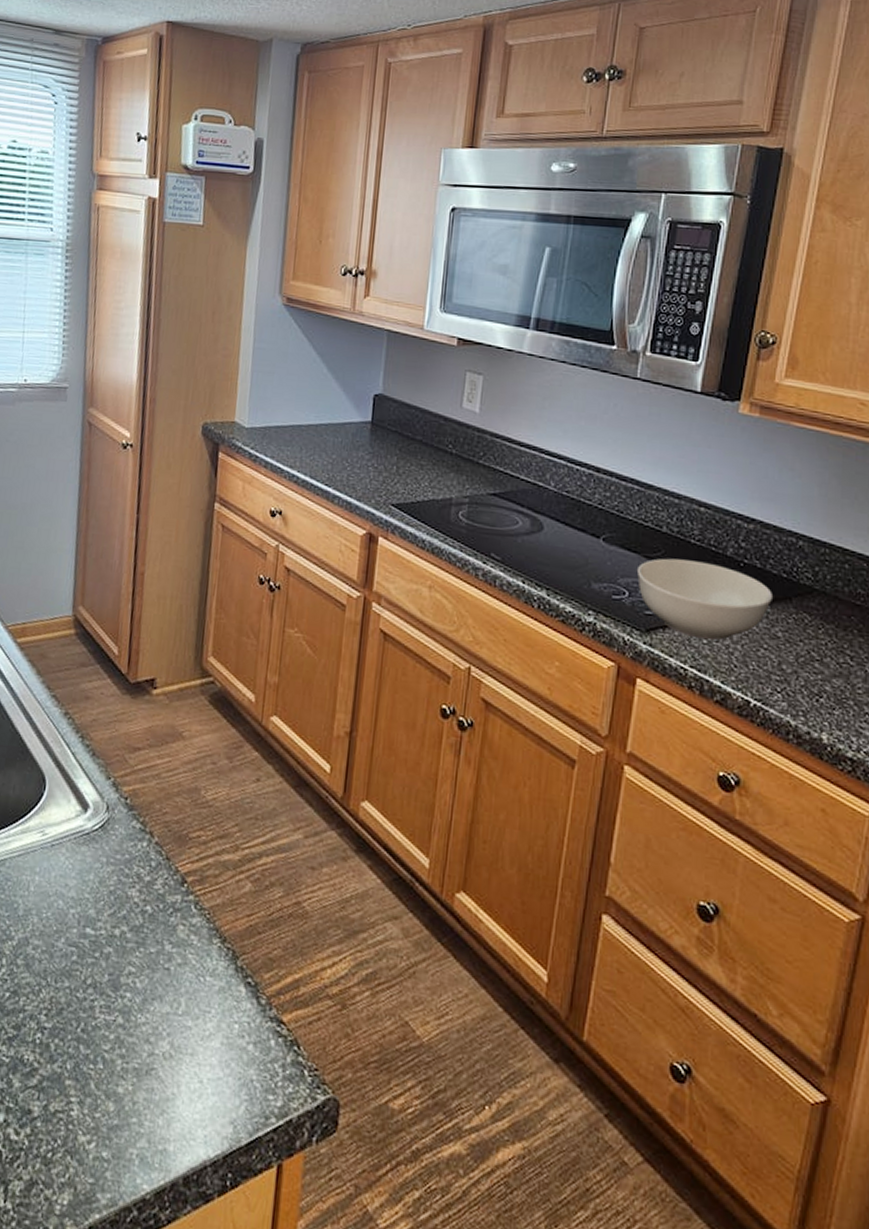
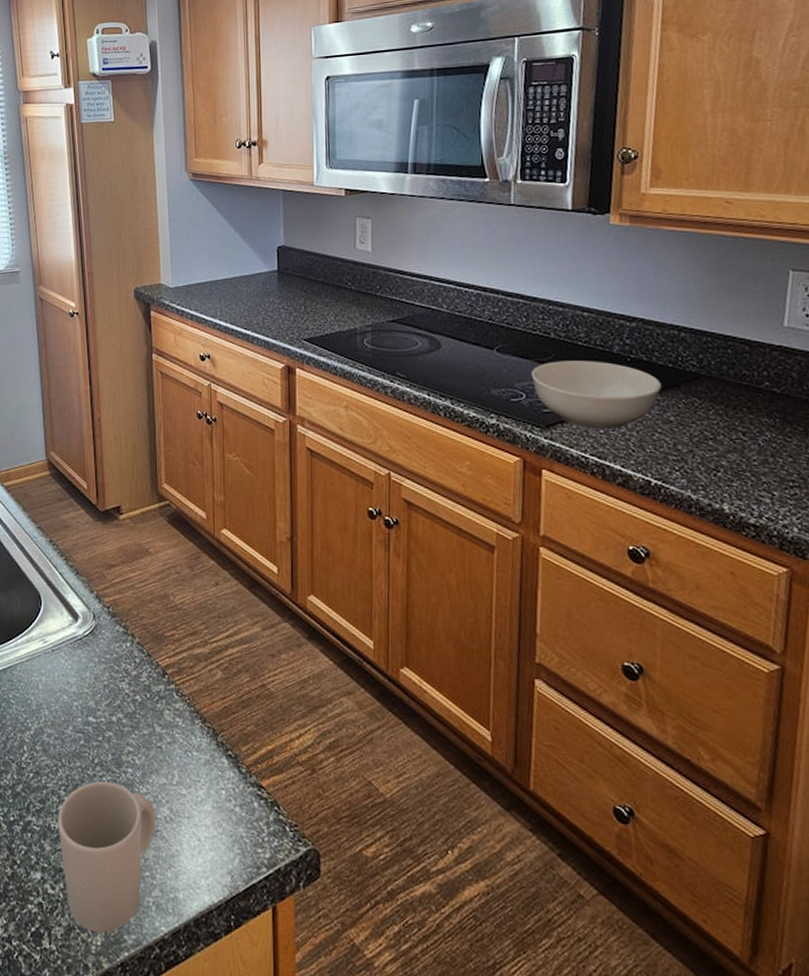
mug: none [32,1005,154,1190] -> present [58,780,156,933]

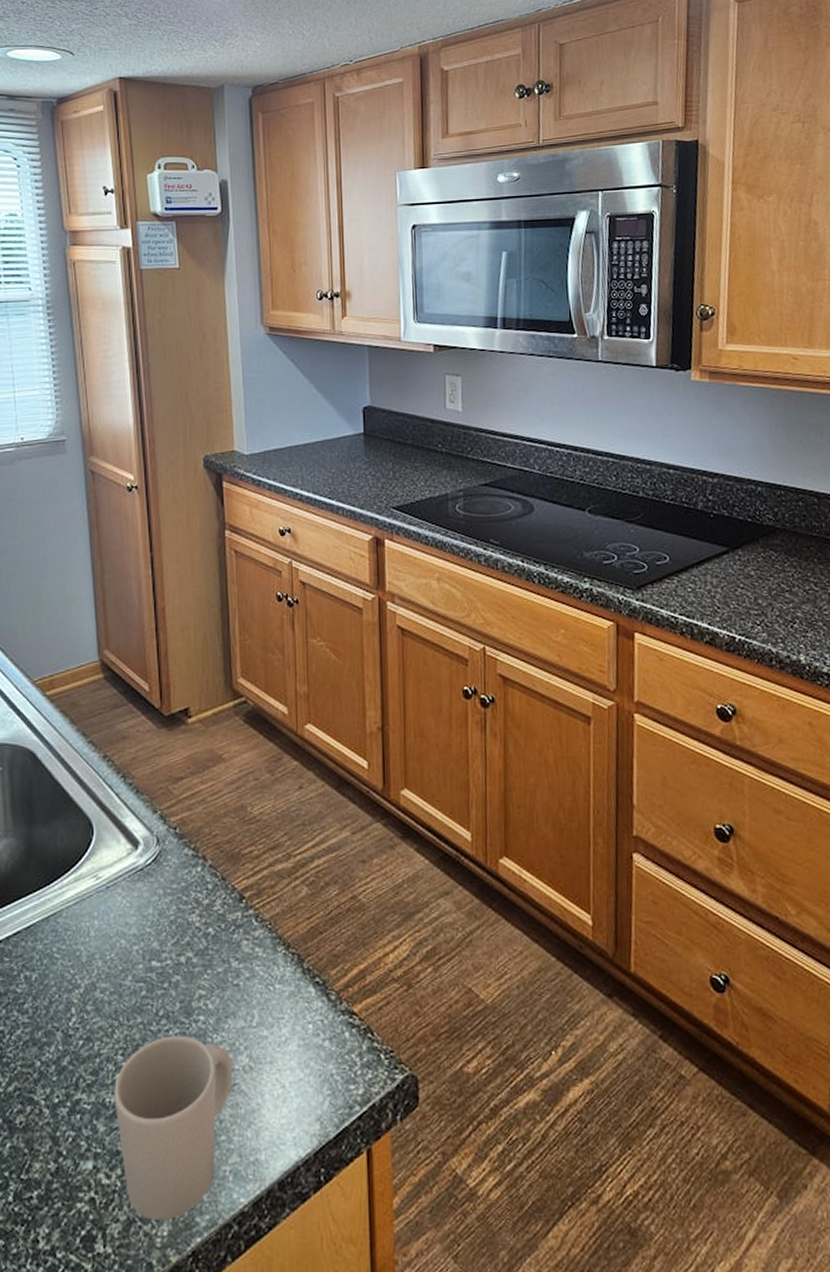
bowl: present [530,361,663,430] -> none [621,518,743,589]

